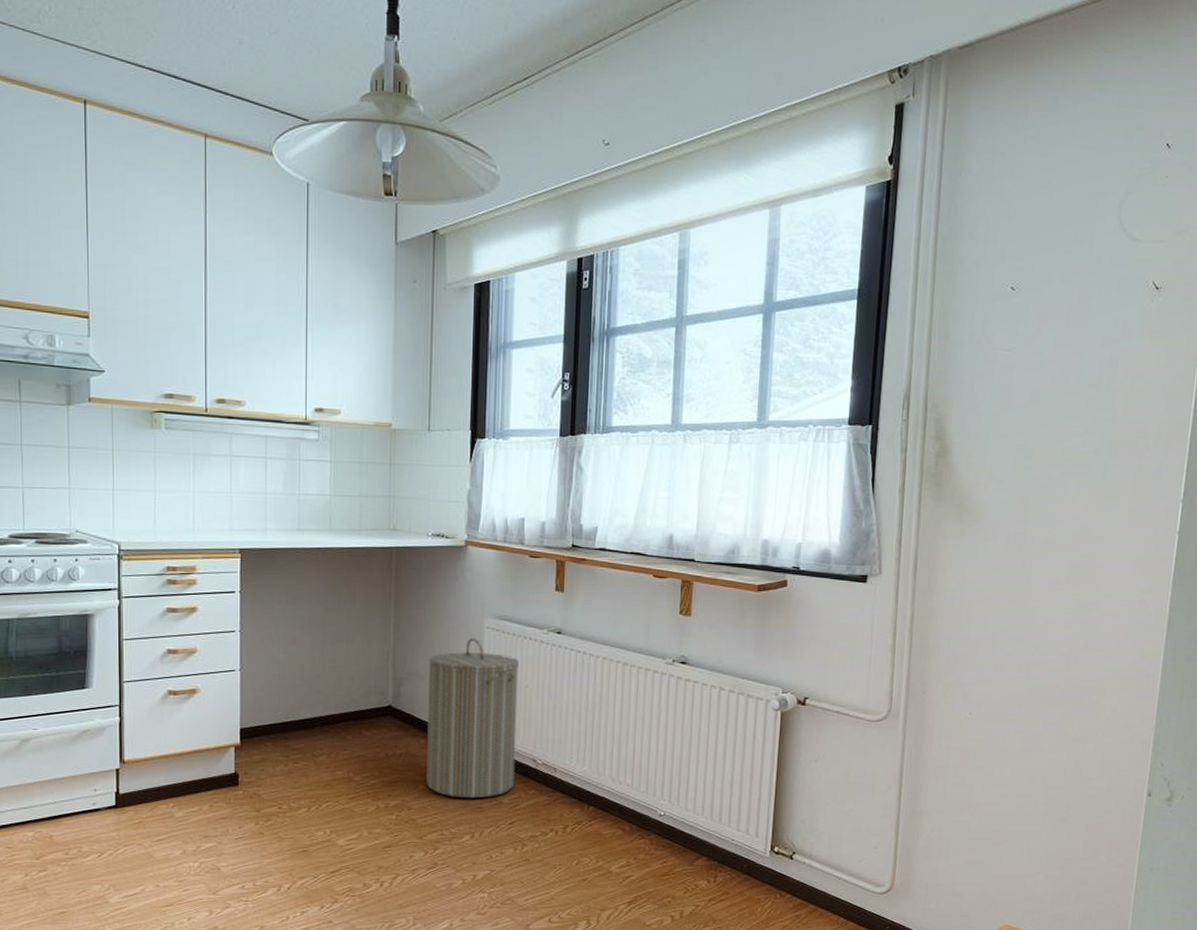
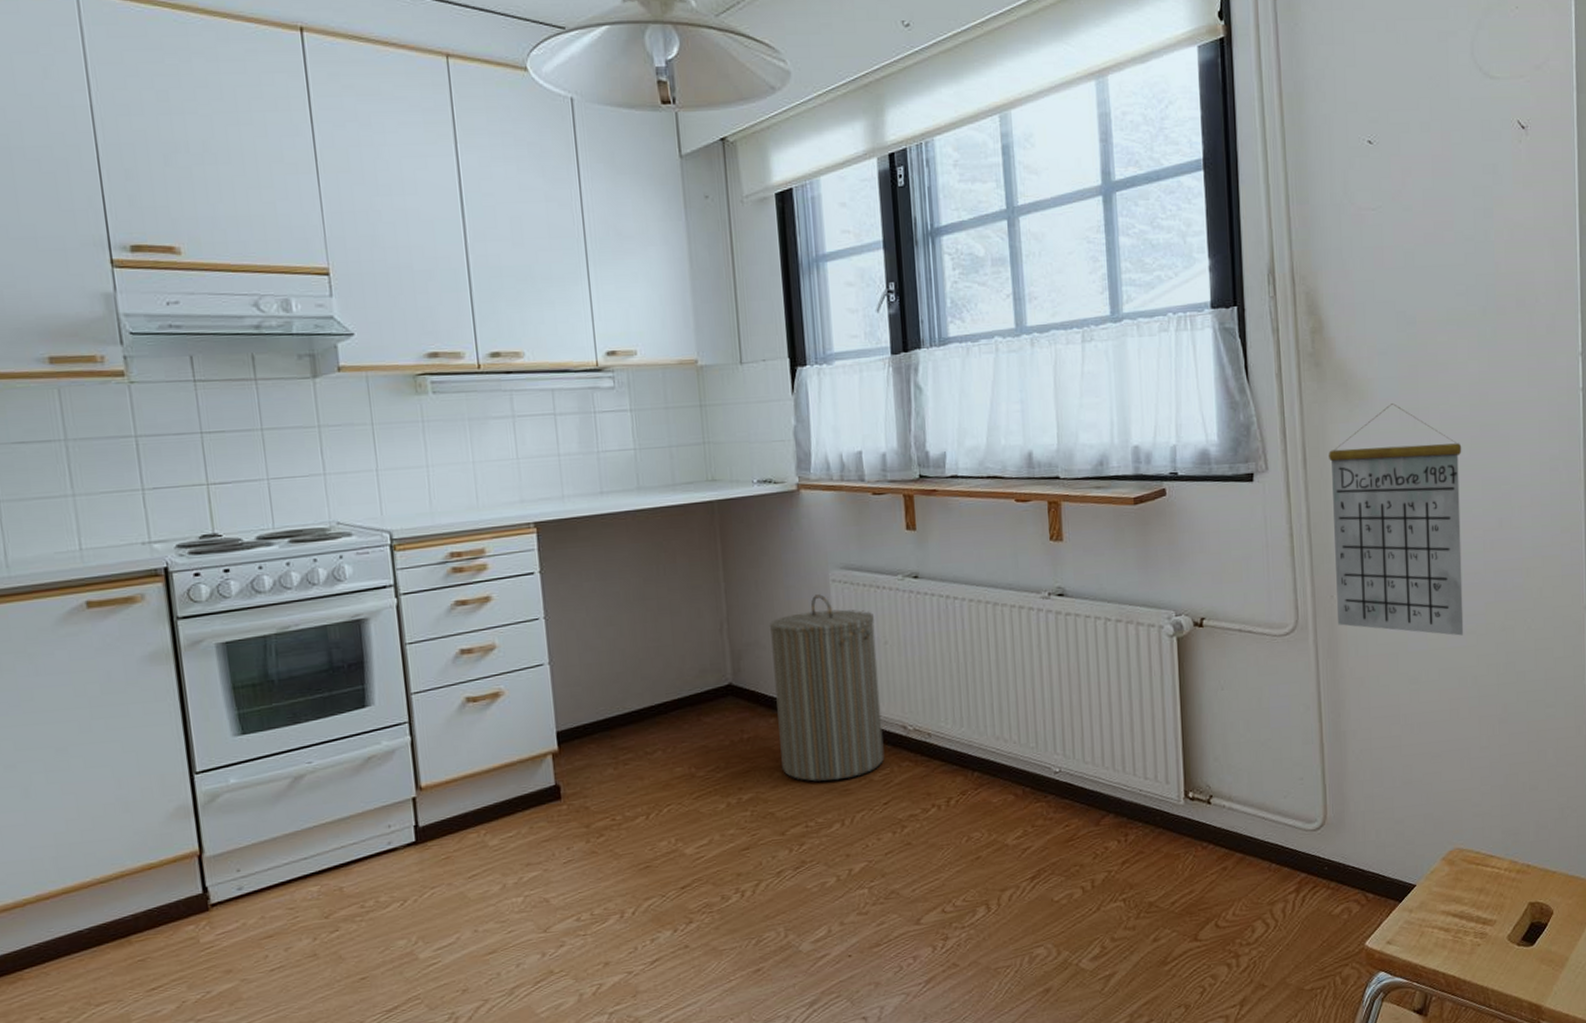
calendar: none [925,527,1060,740] -> present [1329,403,1464,636]

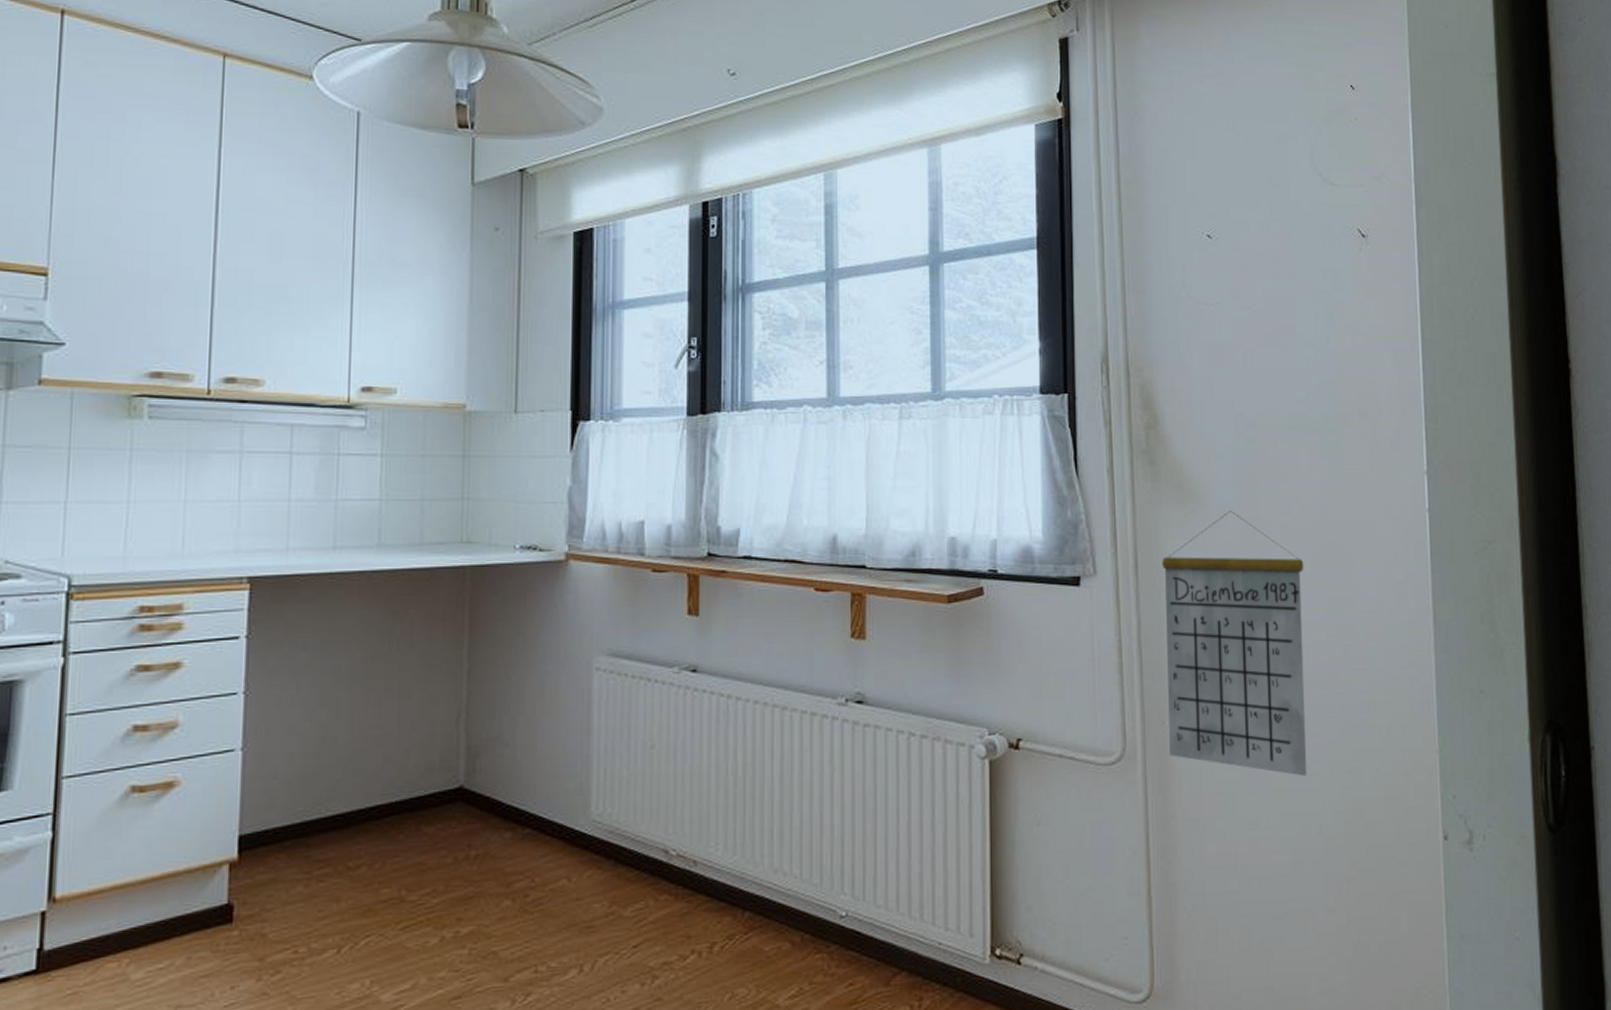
laundry hamper: present [769,594,885,782] -> none [514,684,641,914]

